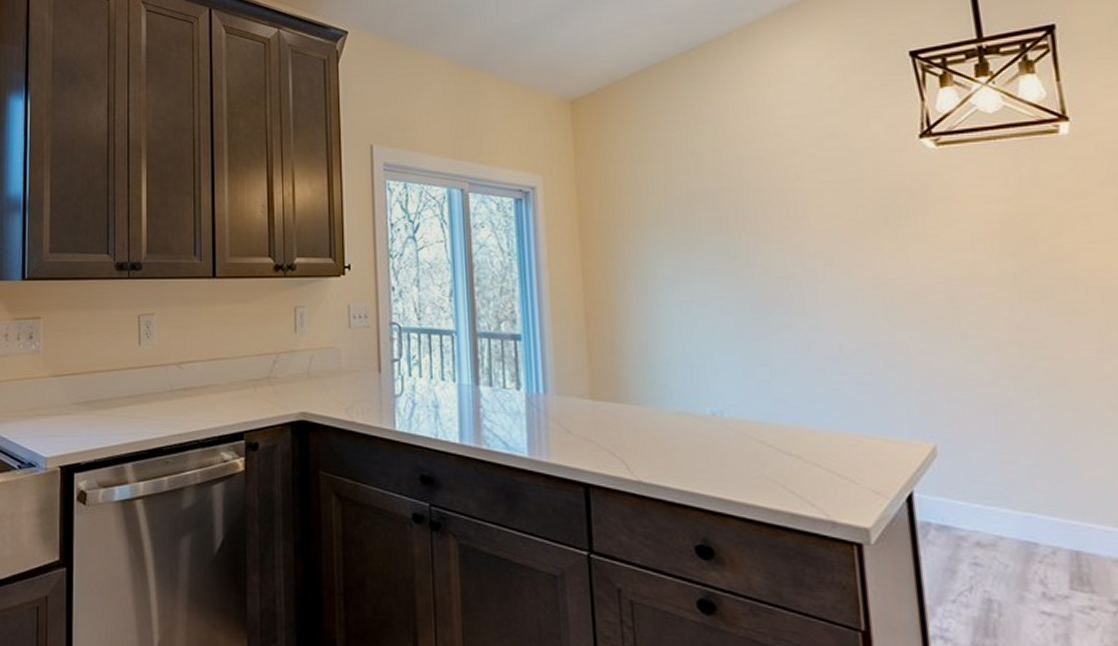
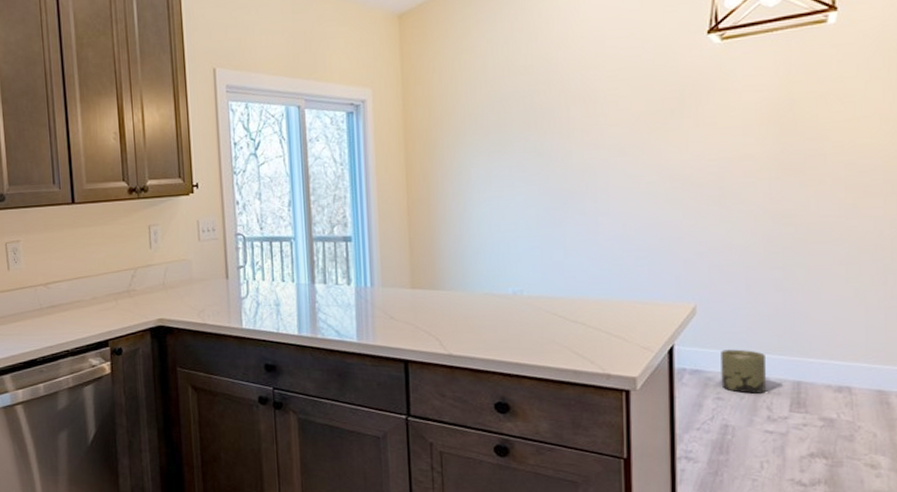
planter: none [973,503,1036,562] -> present [721,349,766,394]

